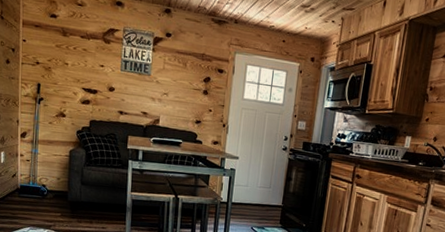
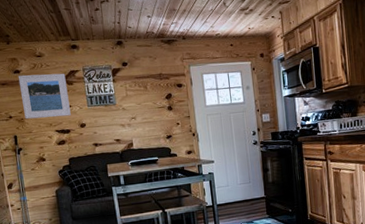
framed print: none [53,20,104,76] -> present [18,73,71,119]

